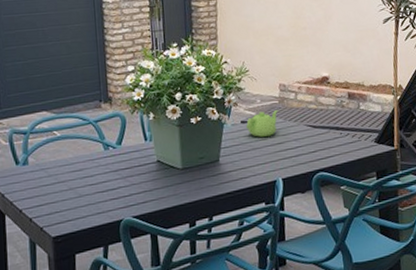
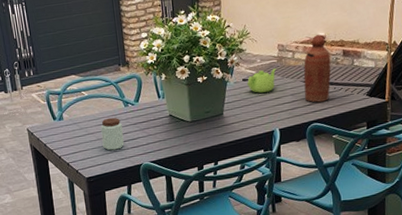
peanut butter: none [74,162,102,203] -> present [100,117,124,151]
bottle: none [307,75,337,149] -> present [303,34,331,103]

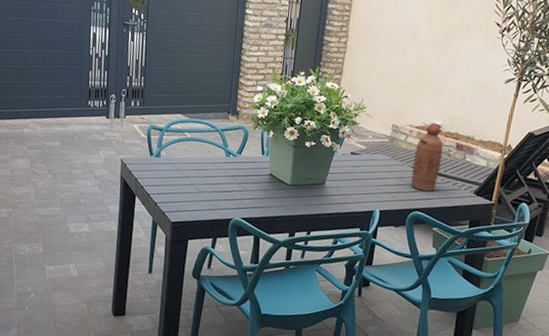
peanut butter: present [100,117,124,151] -> none [195,164,220,199]
teapot: present [247,68,277,94] -> none [355,147,387,171]

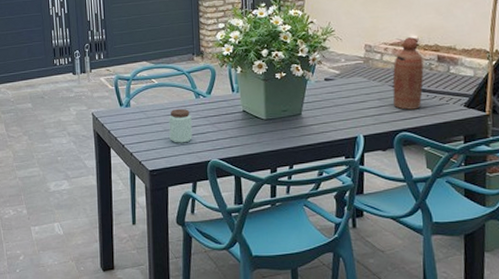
peanut butter: none [195,164,220,199] -> present [169,108,192,143]

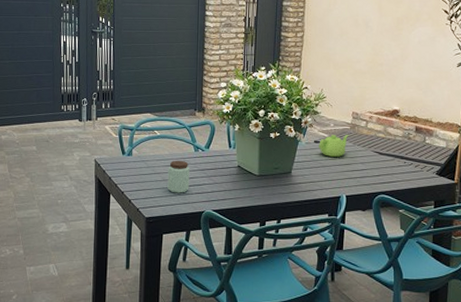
teapot: none [329,70,363,96] -> present [319,135,349,158]
bottle: present [392,37,424,110] -> none [375,108,403,174]

